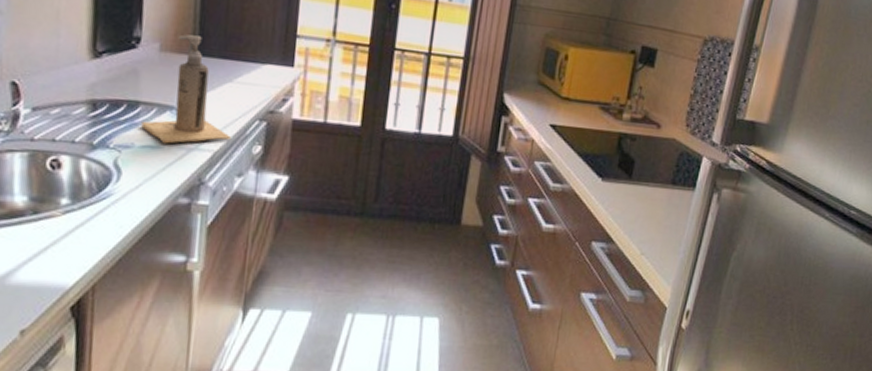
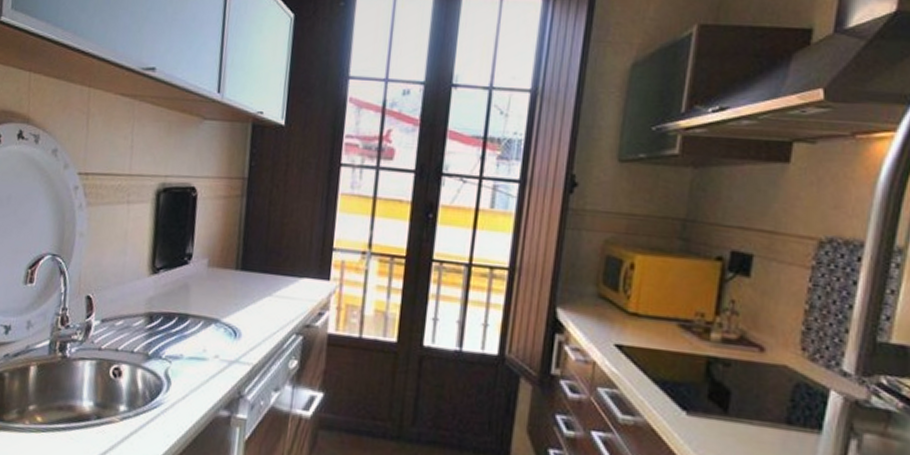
soap dispenser: present [141,34,231,144] -> none [189,250,269,356]

